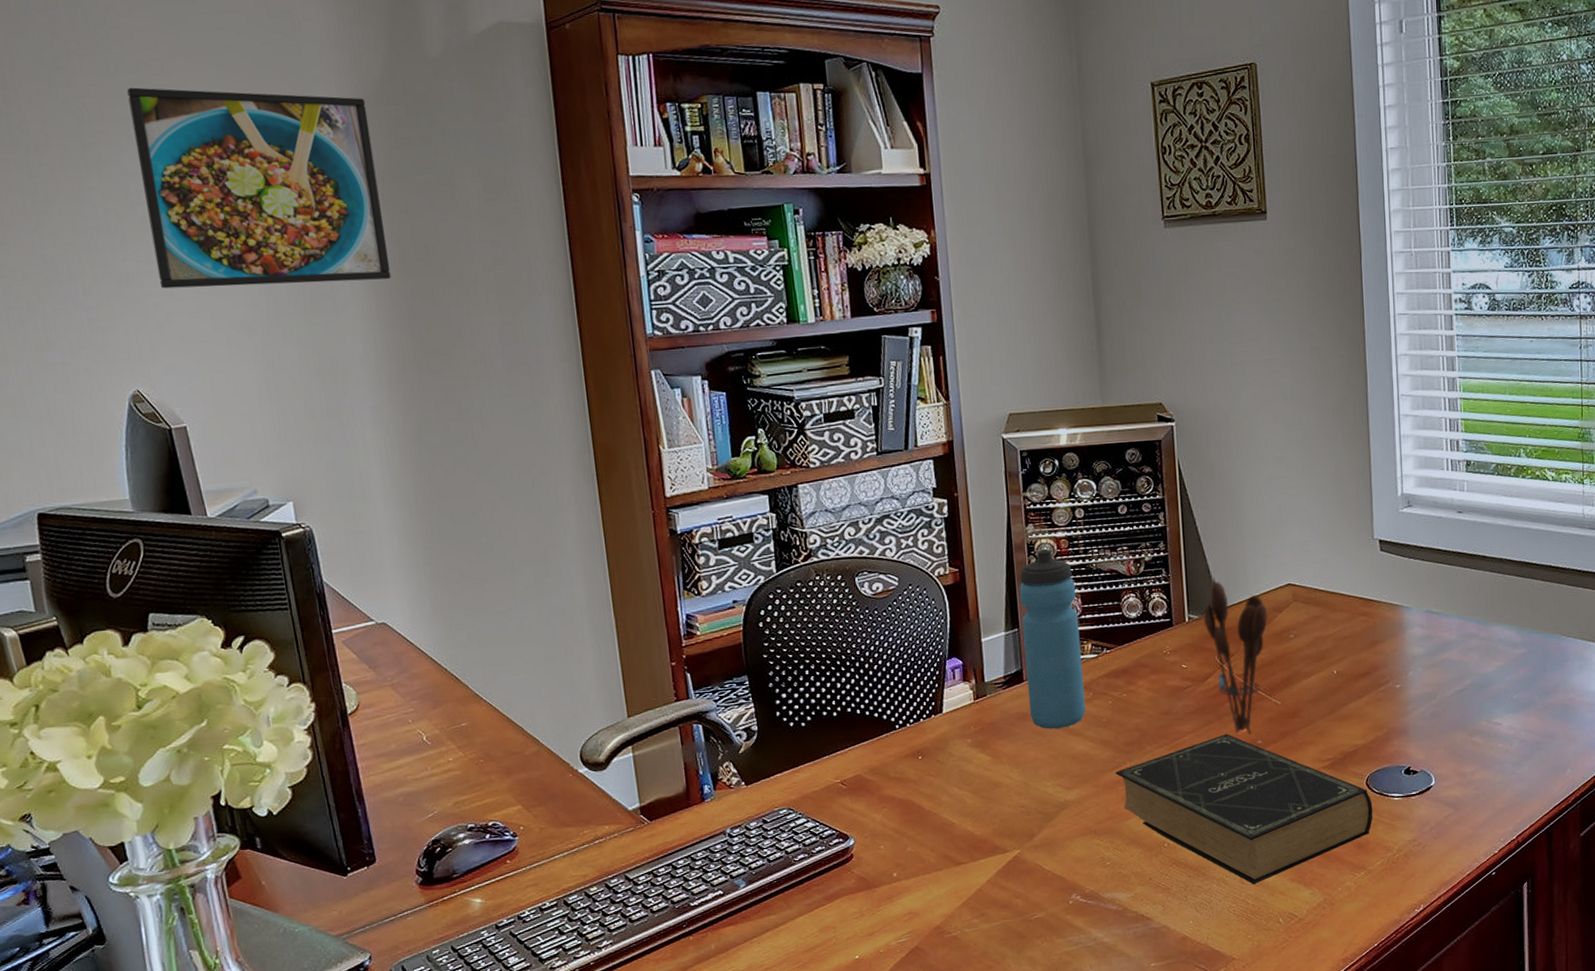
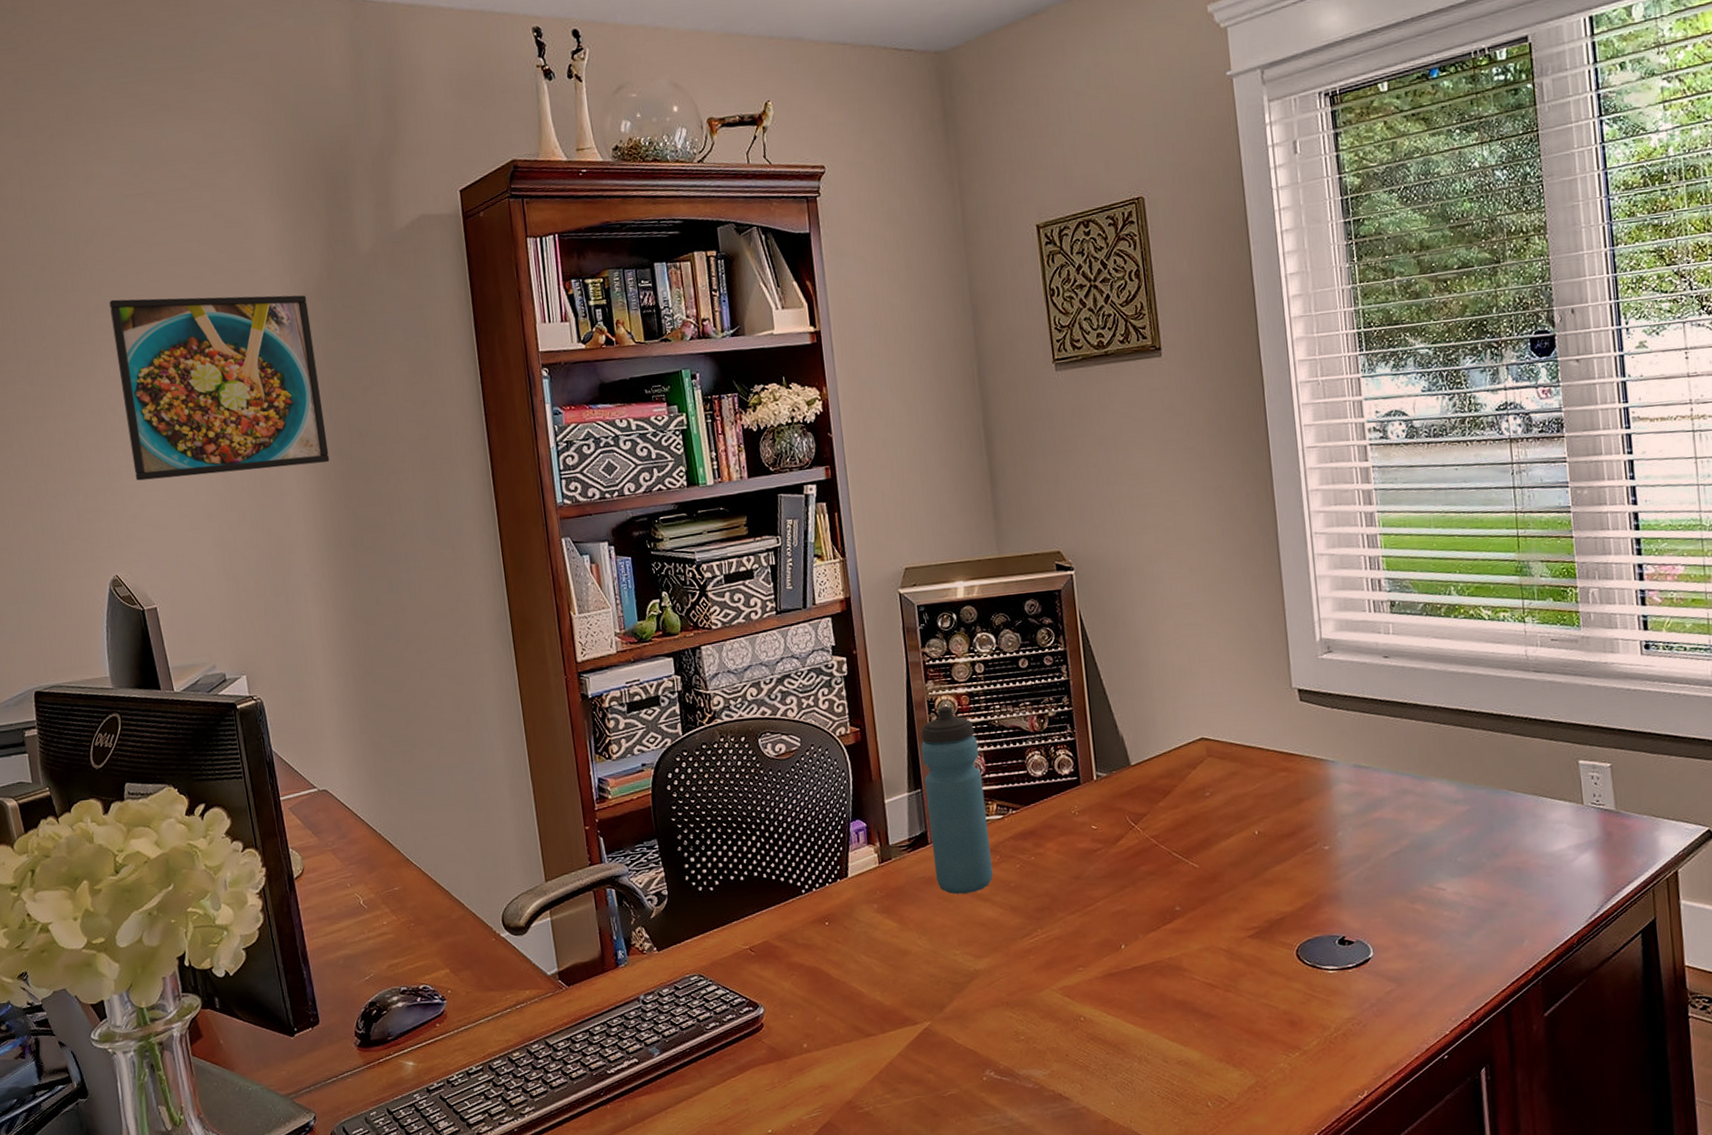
book: present [1115,734,1373,884] -> none [1026,900,1306,1064]
utensil holder: present [1203,581,1268,734] -> none [1111,736,1182,900]

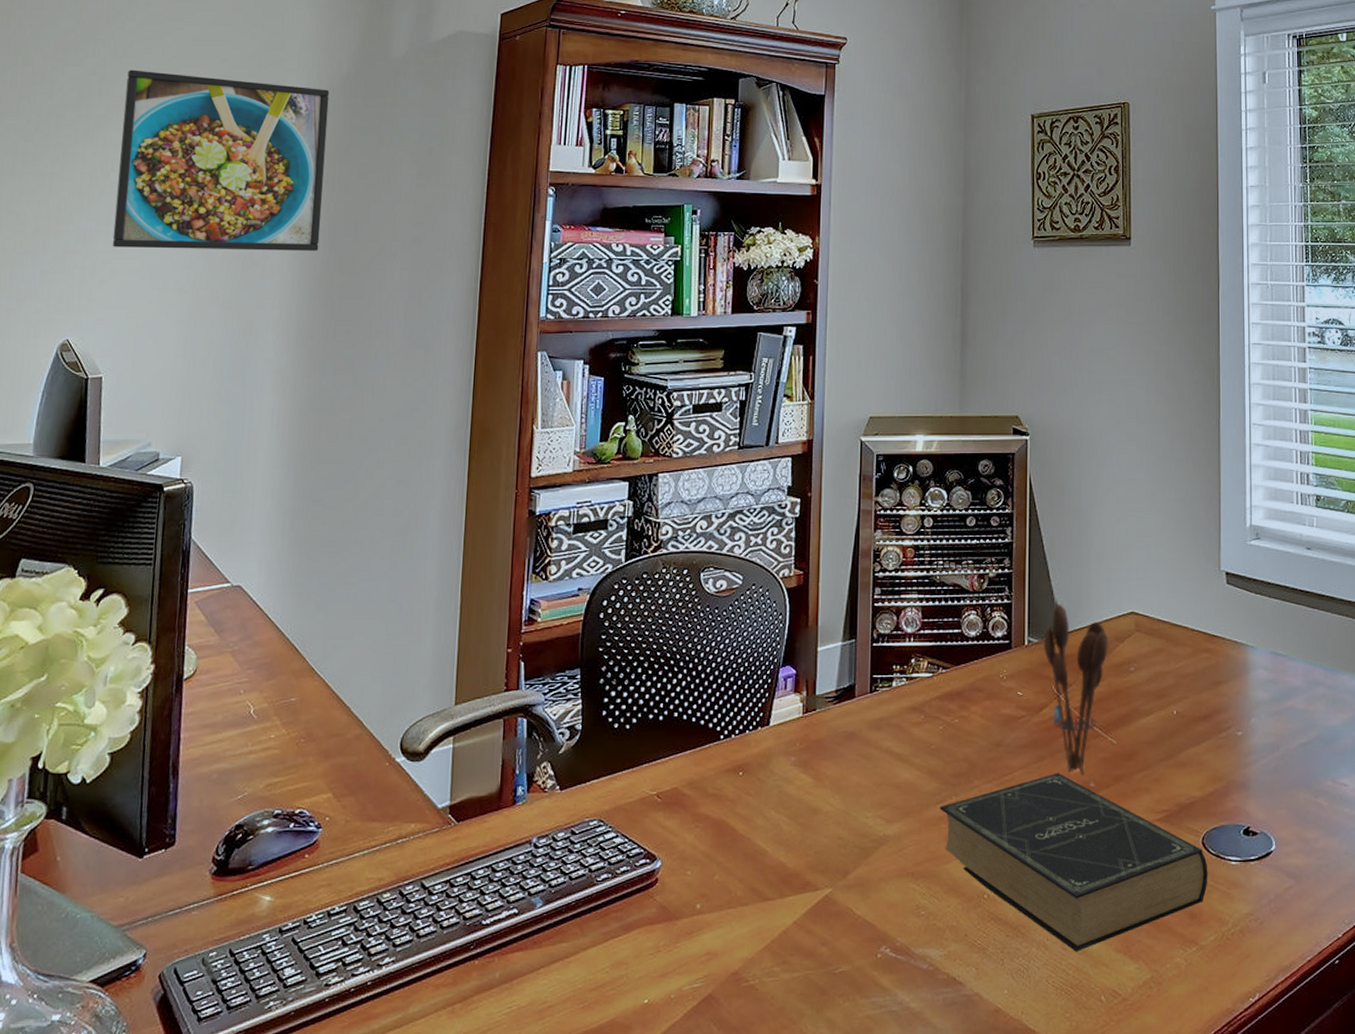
water bottle: present [921,706,993,894] -> none [858,557,917,753]
book: none [1026,900,1306,1064] -> present [939,773,1208,952]
utensil holder: none [1111,736,1182,900] -> present [1043,603,1109,775]

